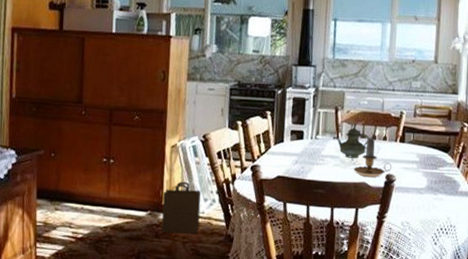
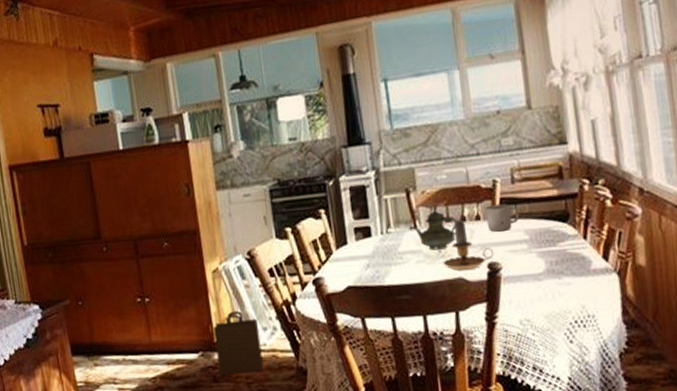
mug: none [390,131,415,152] -> present [485,204,519,232]

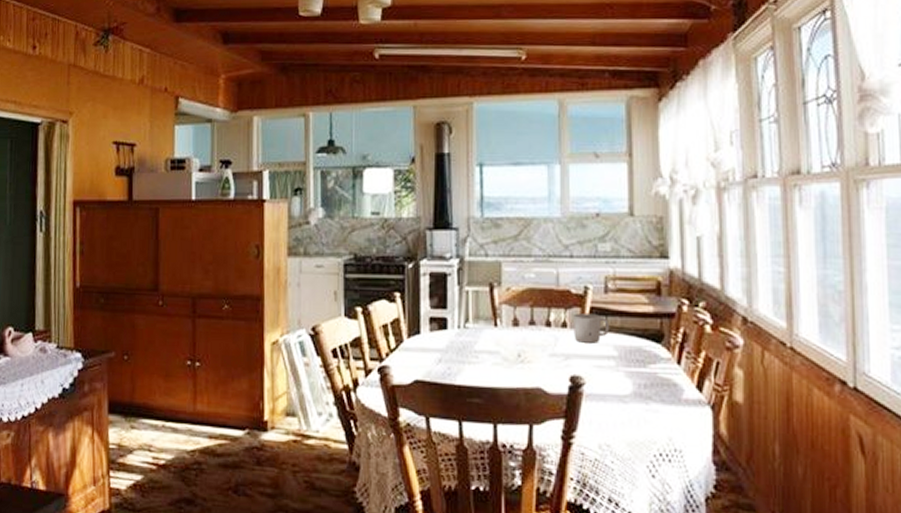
shopping bag: present [212,310,263,375] -> none [263,389,314,460]
teapot: present [409,204,457,251] -> none [488,304,542,355]
candlestick: present [443,218,494,271] -> none [521,323,578,381]

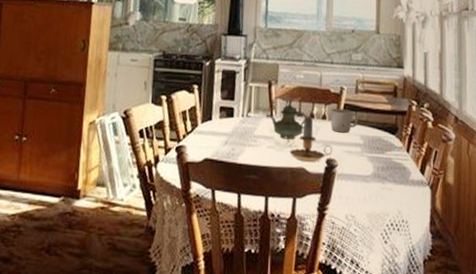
teapot: none [488,304,542,355] -> present [266,99,307,141]
candlestick: none [521,323,578,381] -> present [289,115,333,163]

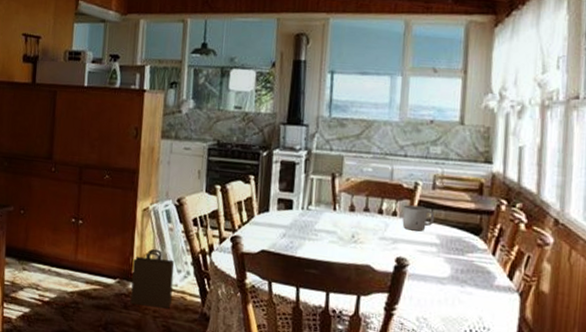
shopping bag: none [75,163,121,225] -> present [130,248,175,308]
teapot: present [266,99,307,141] -> none [328,193,375,237]
candlestick: present [289,115,333,163] -> none [354,211,404,260]

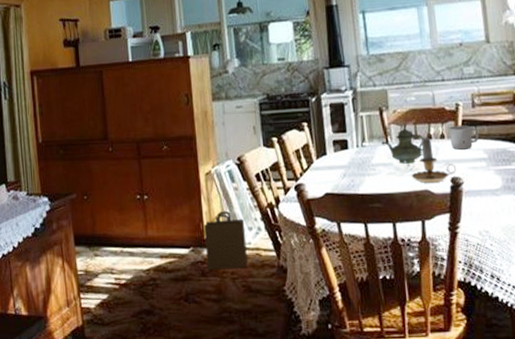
teapot: none [328,193,375,237] -> present [381,123,424,165]
candlestick: none [354,211,404,260] -> present [411,136,457,184]

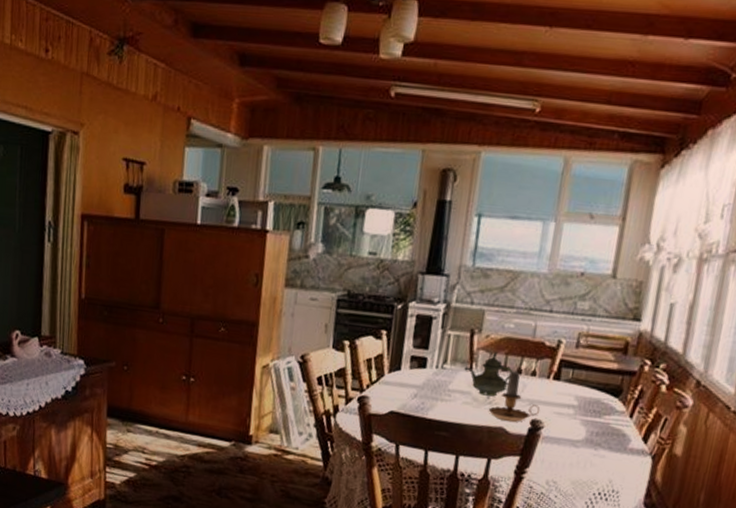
shopping bag: present [203,210,248,270] -> none [246,409,296,472]
mug: present [449,125,479,150] -> none [540,364,575,393]

